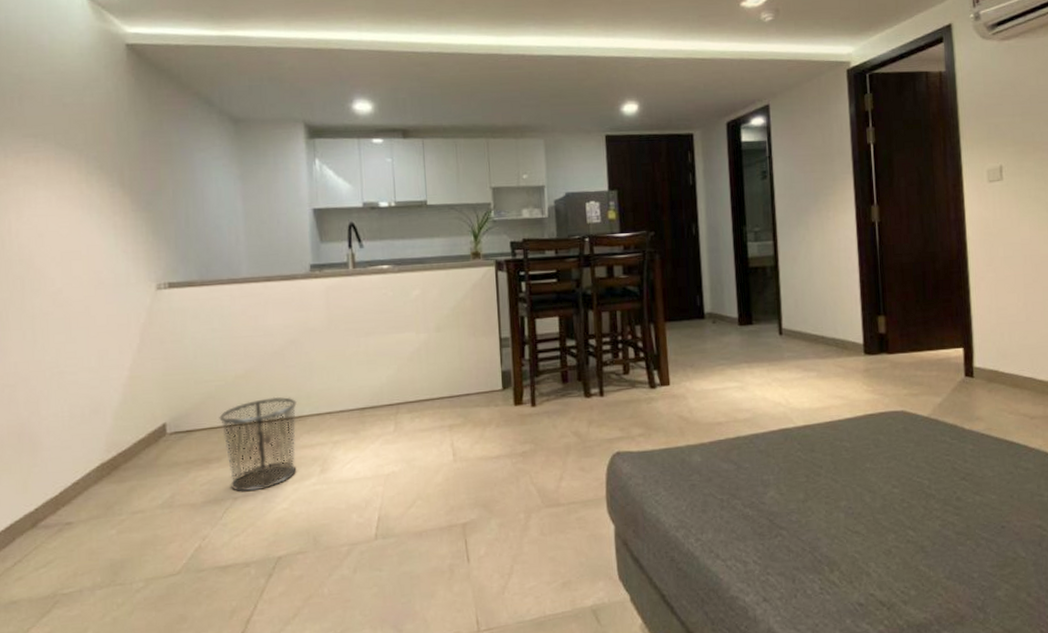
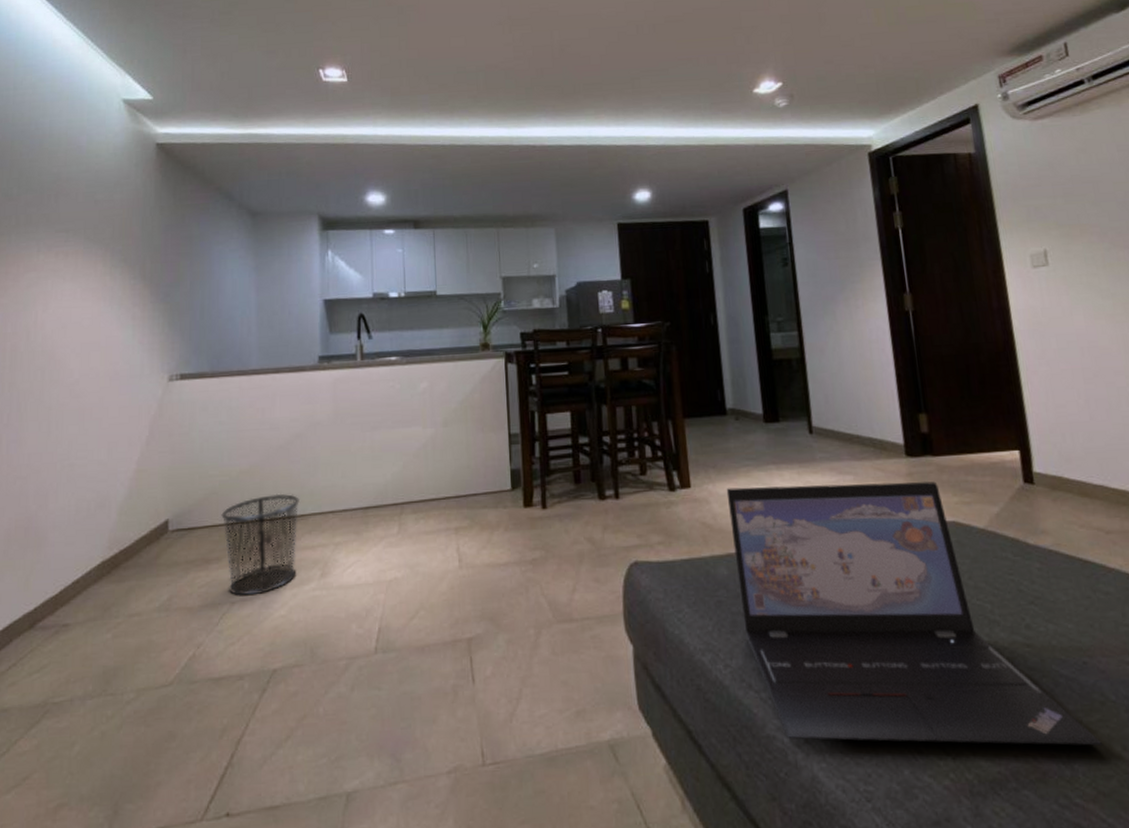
laptop: none [702,376,1012,599] -> present [726,481,1103,746]

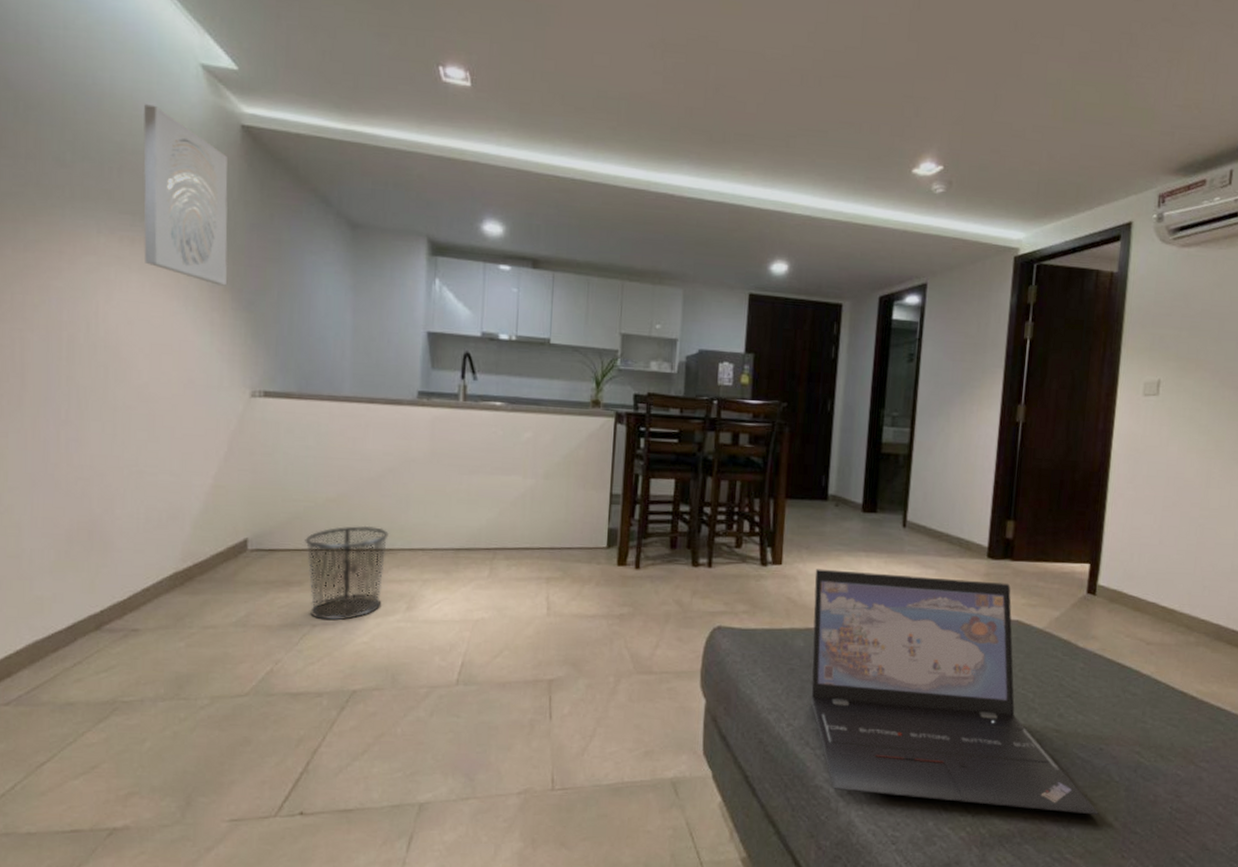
wall art: none [76,138,146,283] -> present [143,104,228,286]

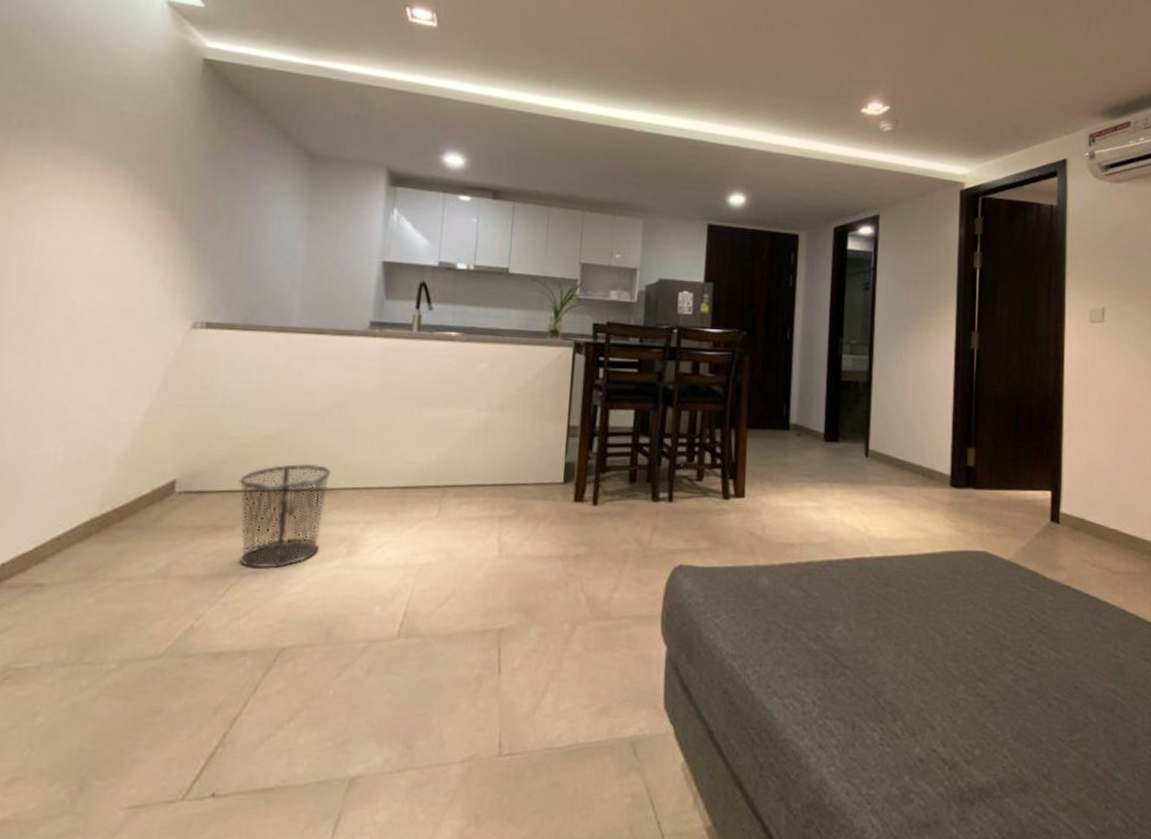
wall art: present [143,104,228,286] -> none [90,37,187,215]
laptop: present [811,569,1100,815] -> none [777,501,1080,762]

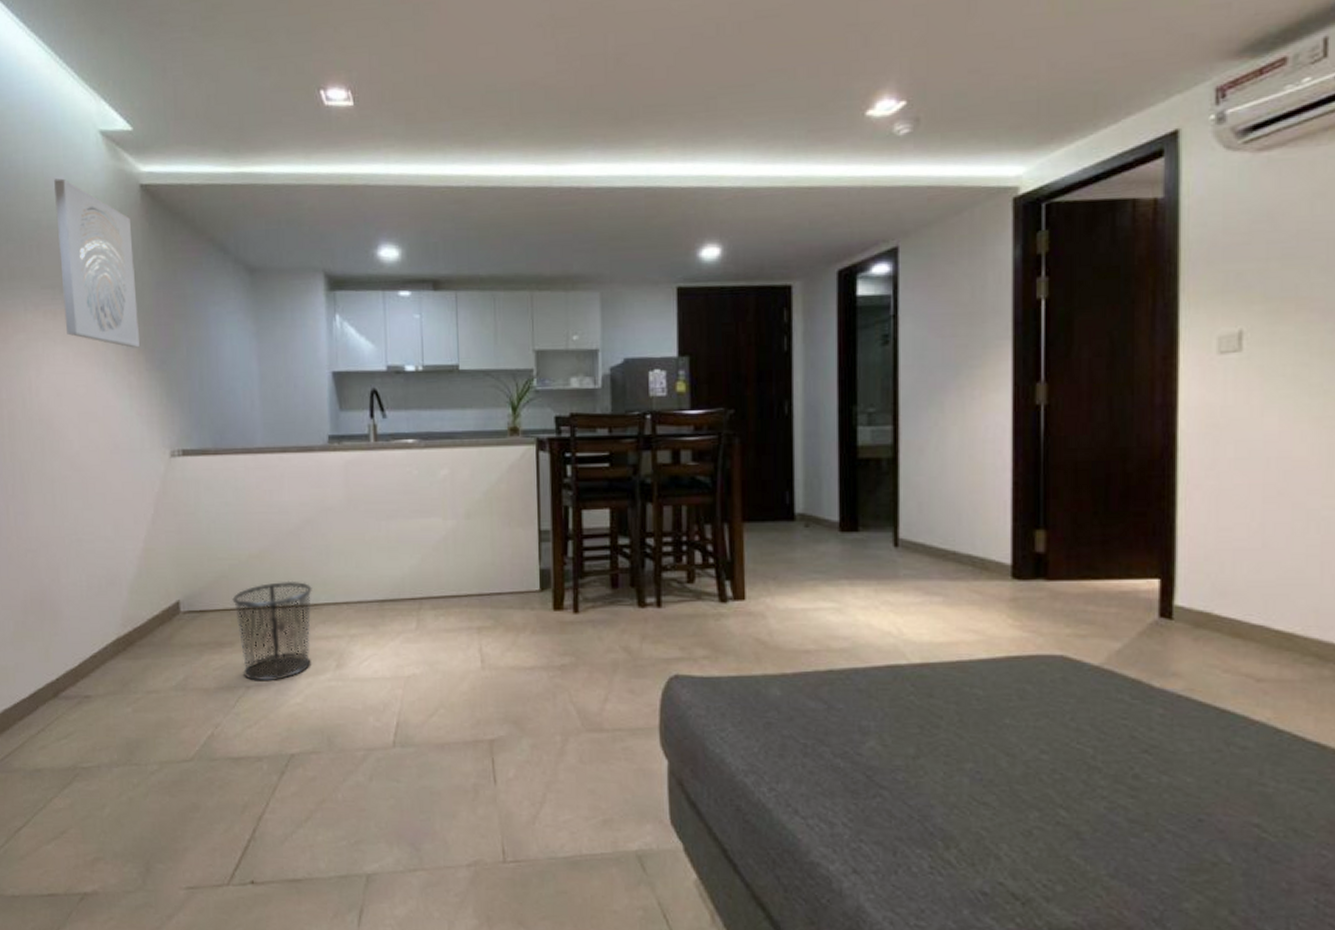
wall art: none [90,37,187,215] -> present [54,178,140,348]

